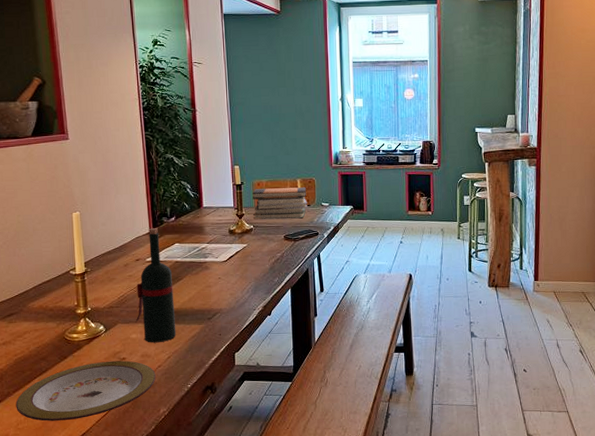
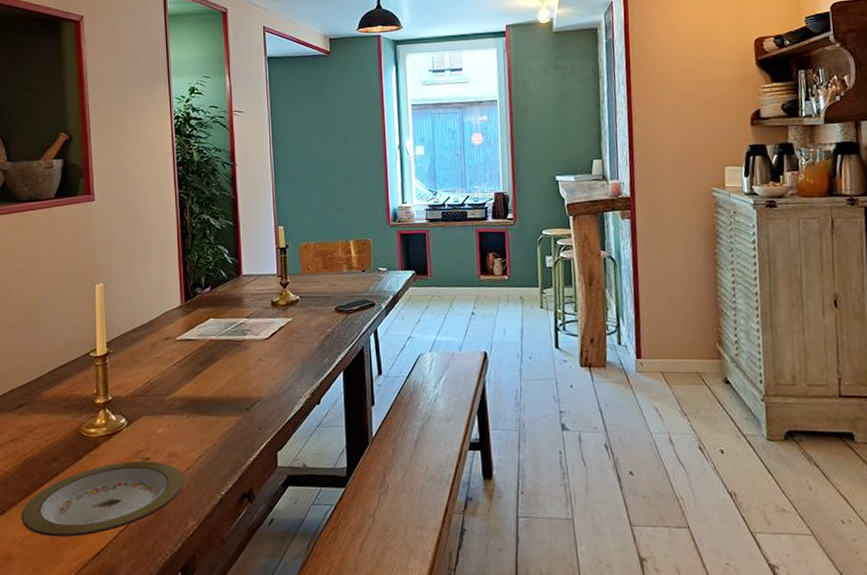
wine bottle: present [135,228,176,343] -> none [162,300,209,440]
book stack: present [252,187,308,219] -> none [299,250,362,289]

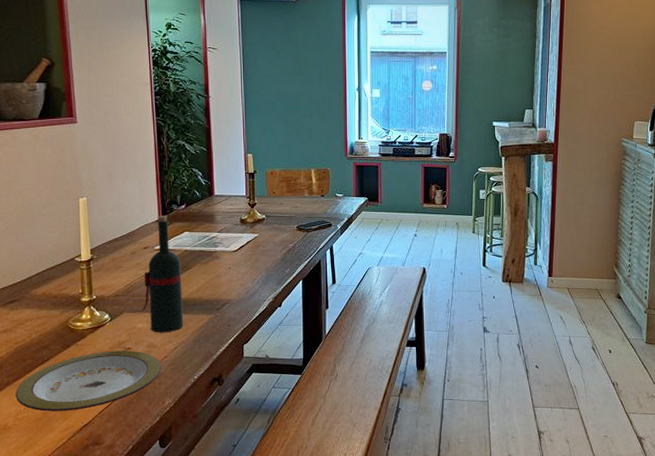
wine bottle: none [162,300,209,440] -> present [142,215,184,333]

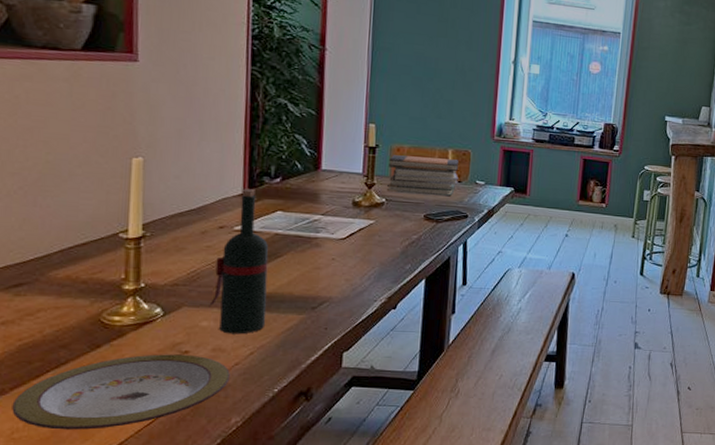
book stack: none [265,177,321,209] -> present [387,155,458,196]

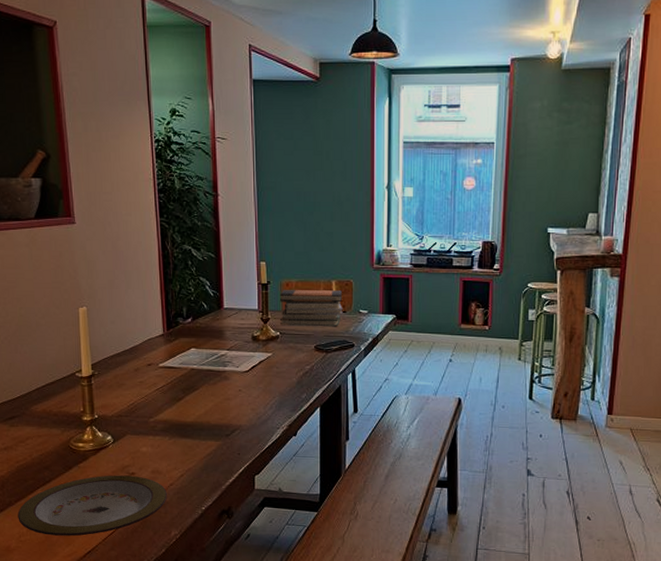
wine bottle: present [209,189,269,335] -> none [146,329,191,459]

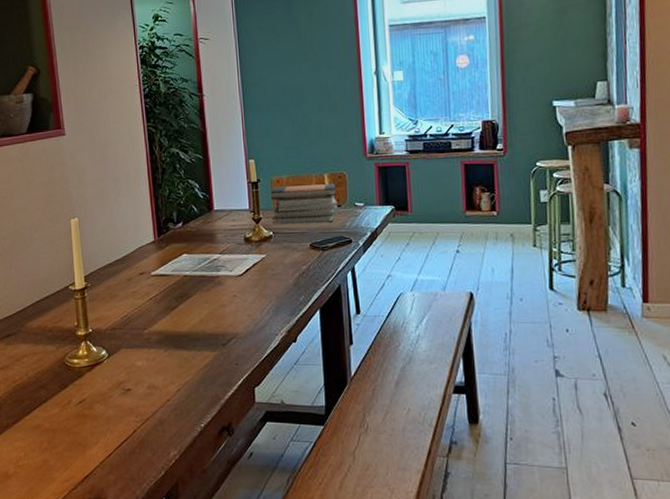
plate: present [18,475,167,536] -> none [15,392,165,460]

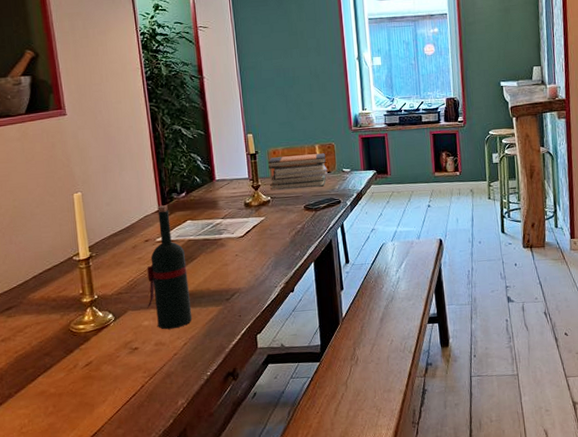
wine bottle: none [141,236,187,372] -> present [147,205,193,330]

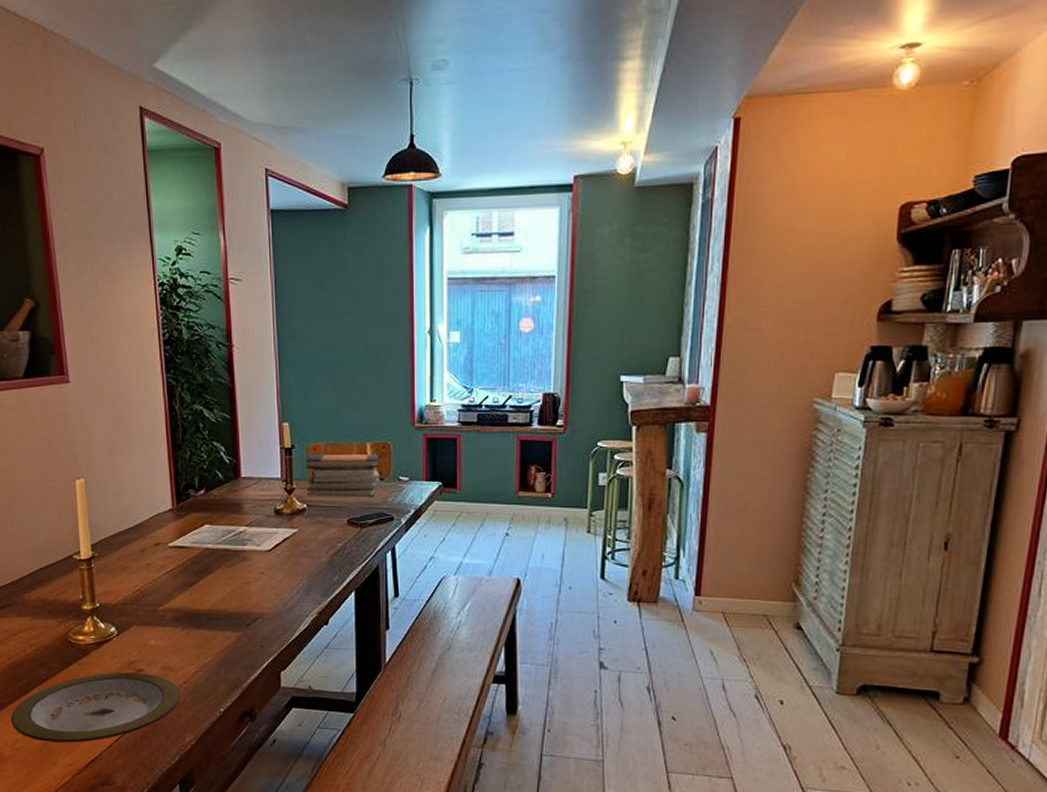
plate: none [18,350,172,423] -> present [11,672,180,743]
wine bottle: present [147,205,193,330] -> none [155,503,206,653]

